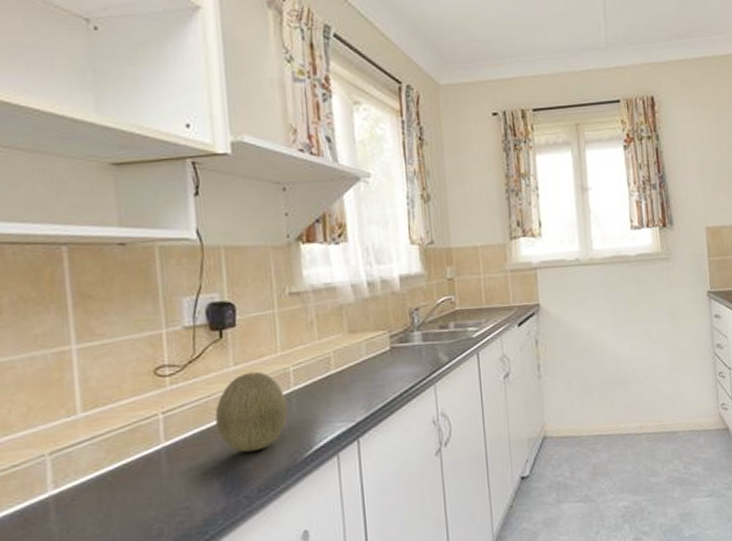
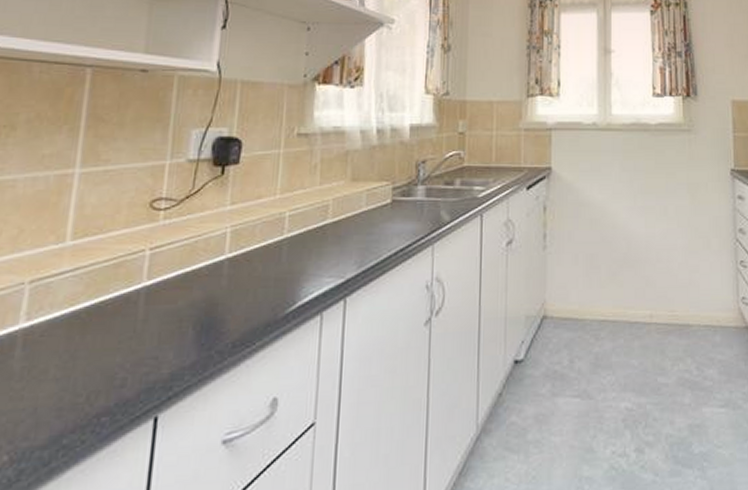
fruit: present [215,371,288,452] -> none [201,214,278,301]

